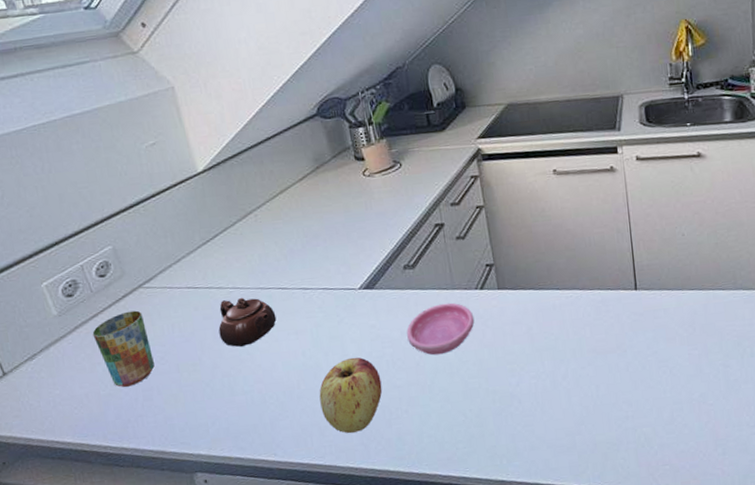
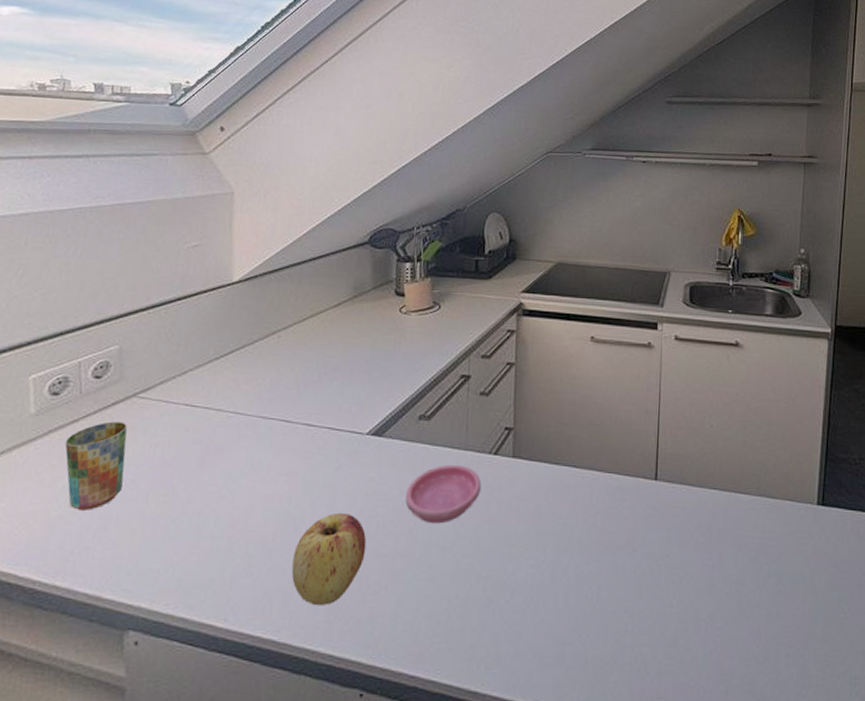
teapot: present [218,297,277,347] -> none [203,424,271,482]

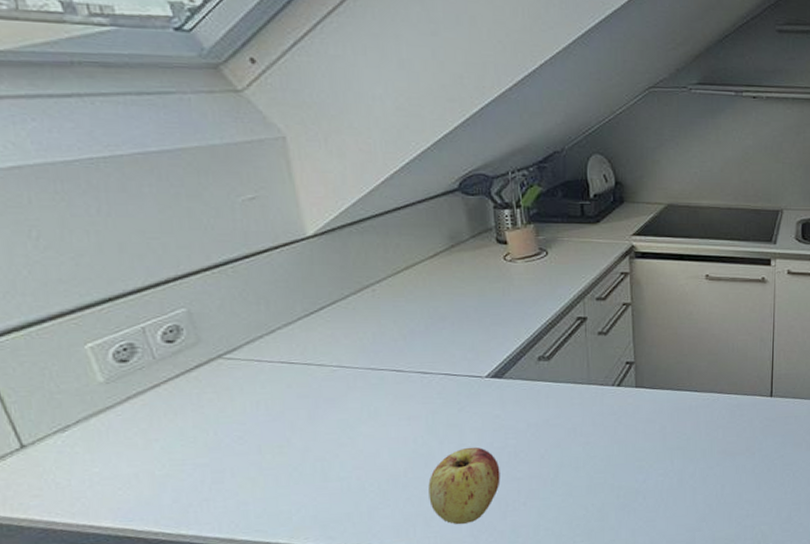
cup: present [65,421,128,510] -> none [150,383,230,468]
saucer: present [405,464,481,524] -> none [534,397,606,449]

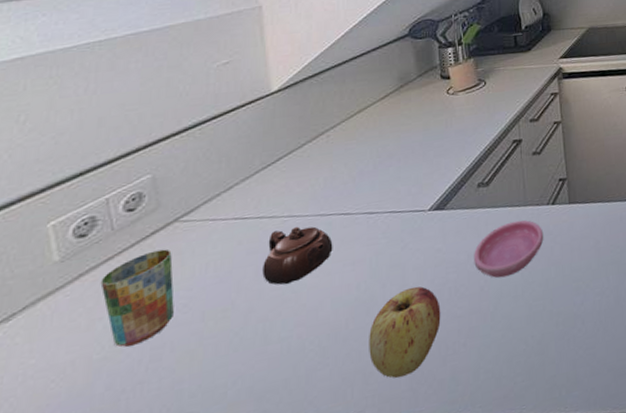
cup: none [150,383,230,468] -> present [100,249,174,347]
teapot: none [315,377,387,431] -> present [262,226,333,285]
saucer: none [534,397,606,449] -> present [474,220,543,278]

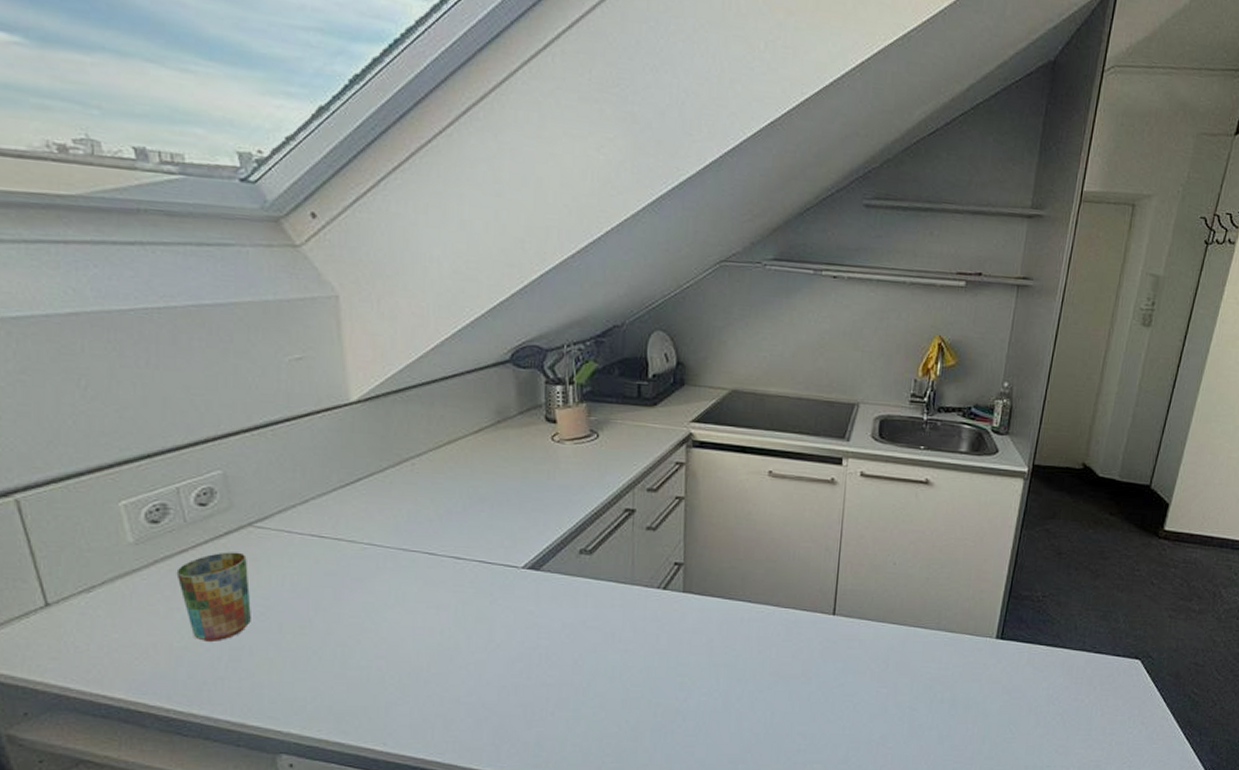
teapot: present [262,226,333,285] -> none [341,556,416,615]
apple: present [369,286,441,378] -> none [451,644,529,730]
saucer: present [474,220,543,278] -> none [569,598,649,655]

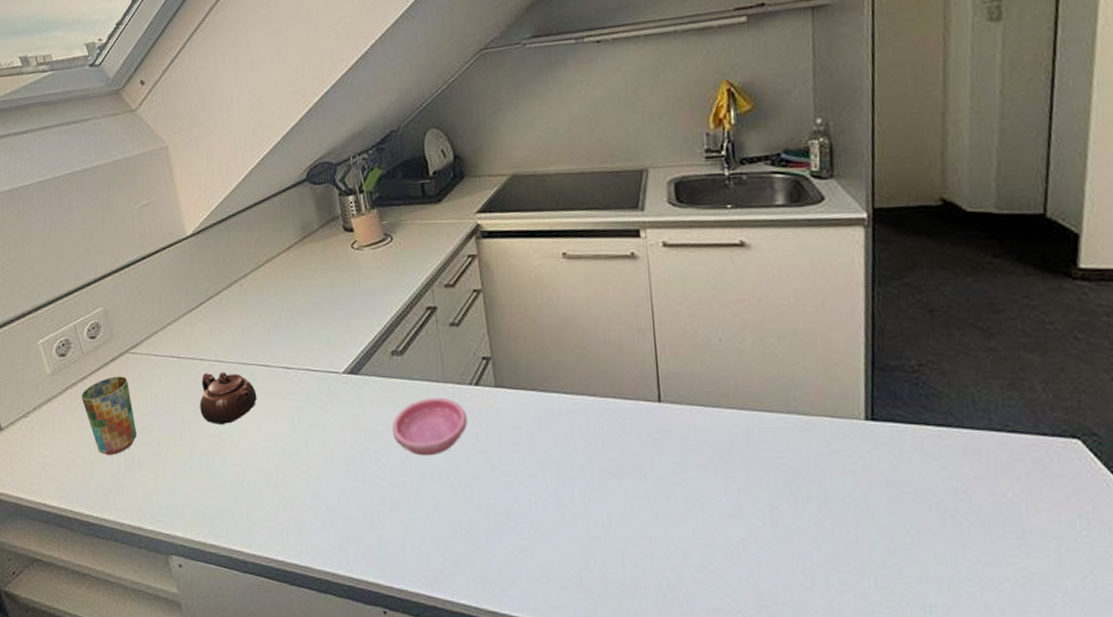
teapot: none [341,556,416,615] -> present [199,371,257,425]
saucer: none [569,598,649,655] -> present [392,397,467,456]

